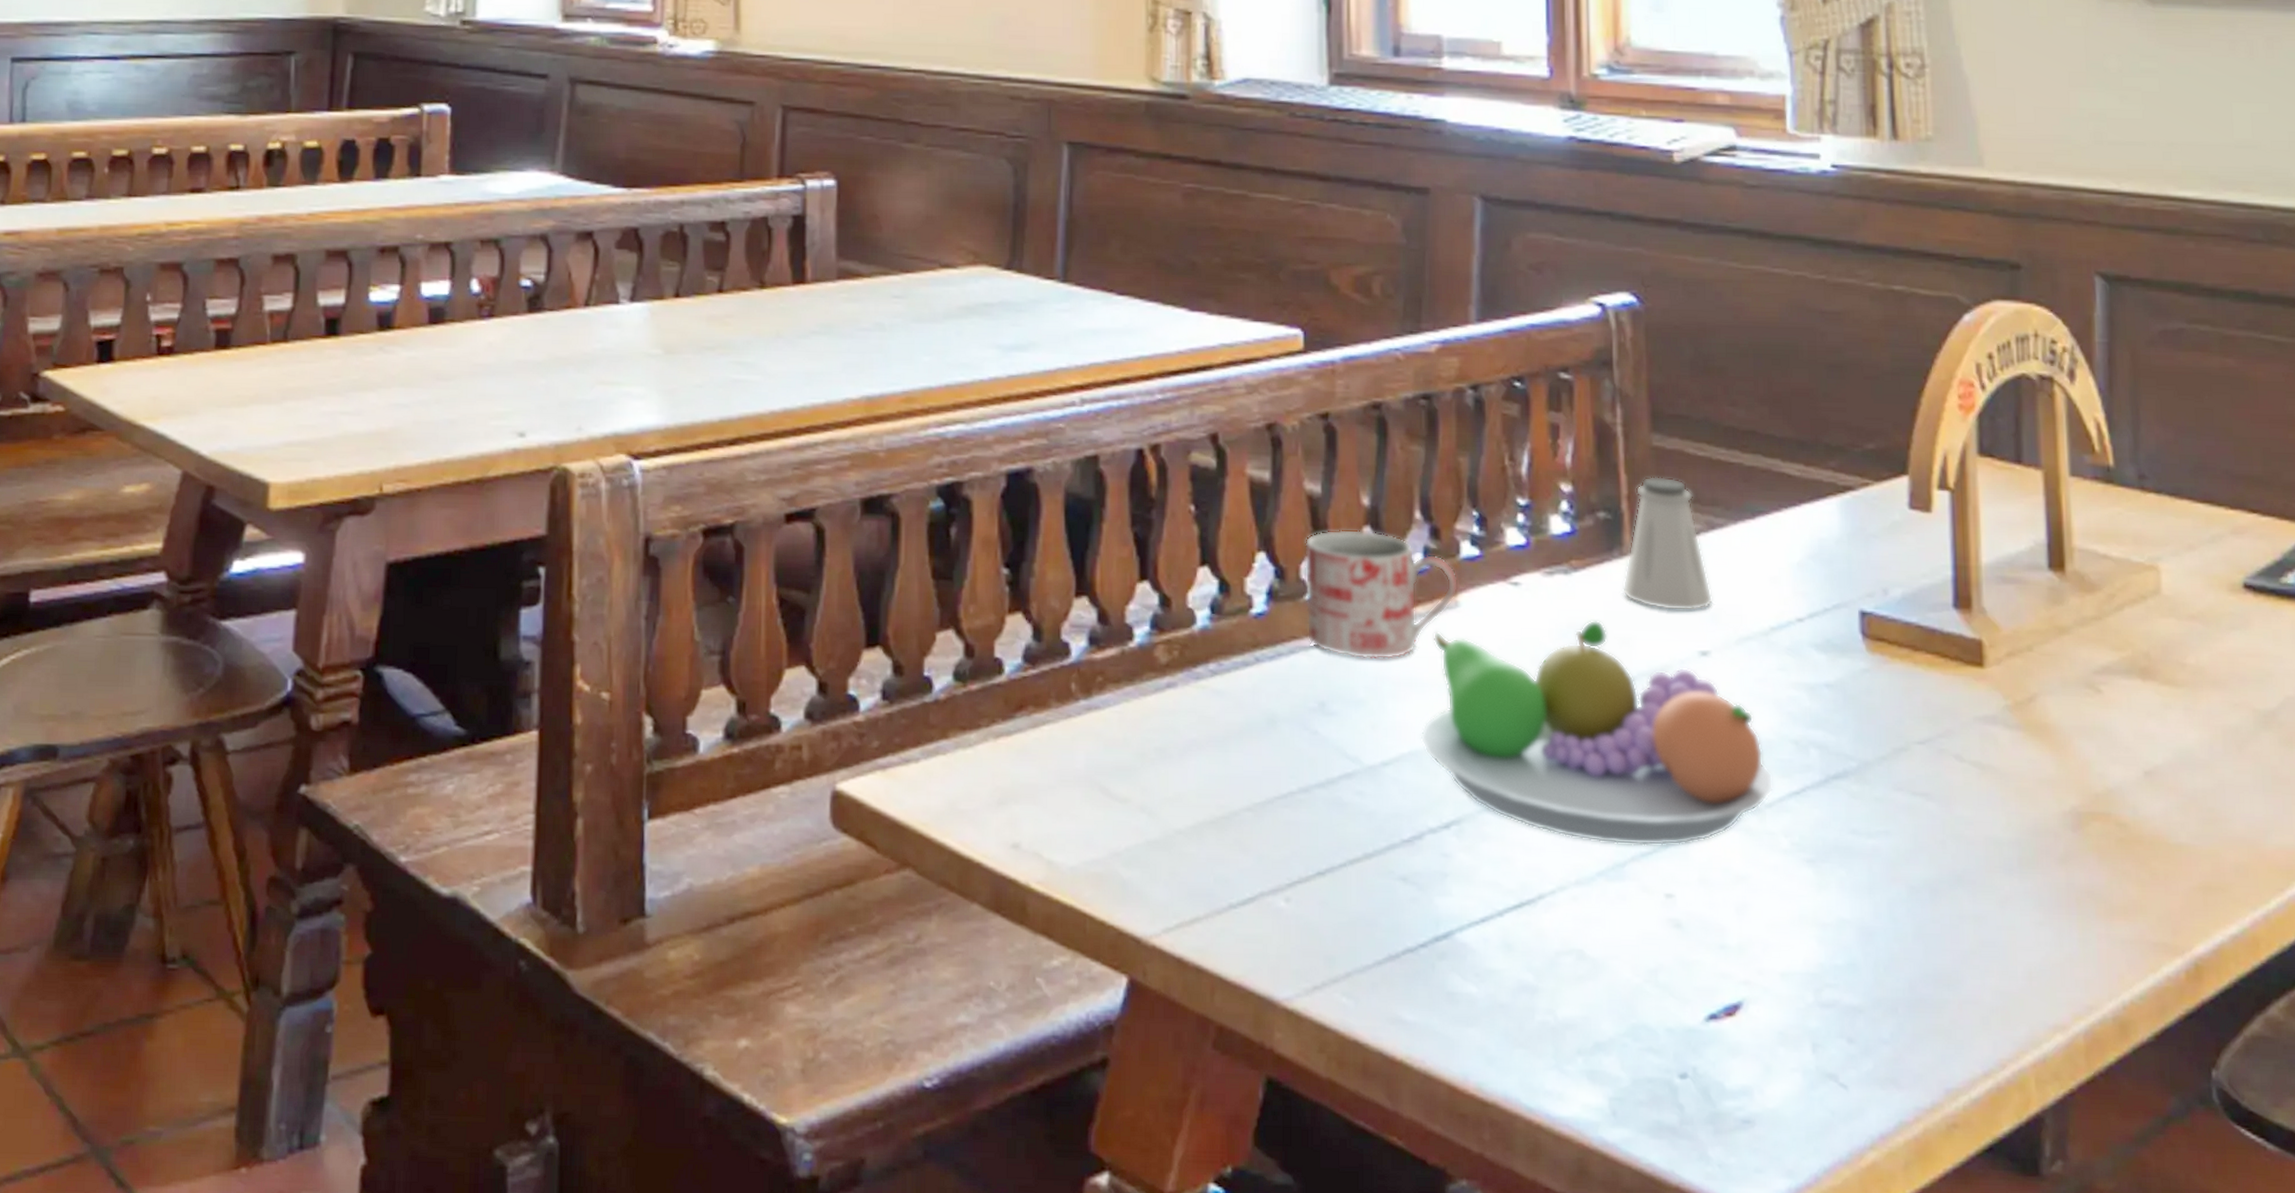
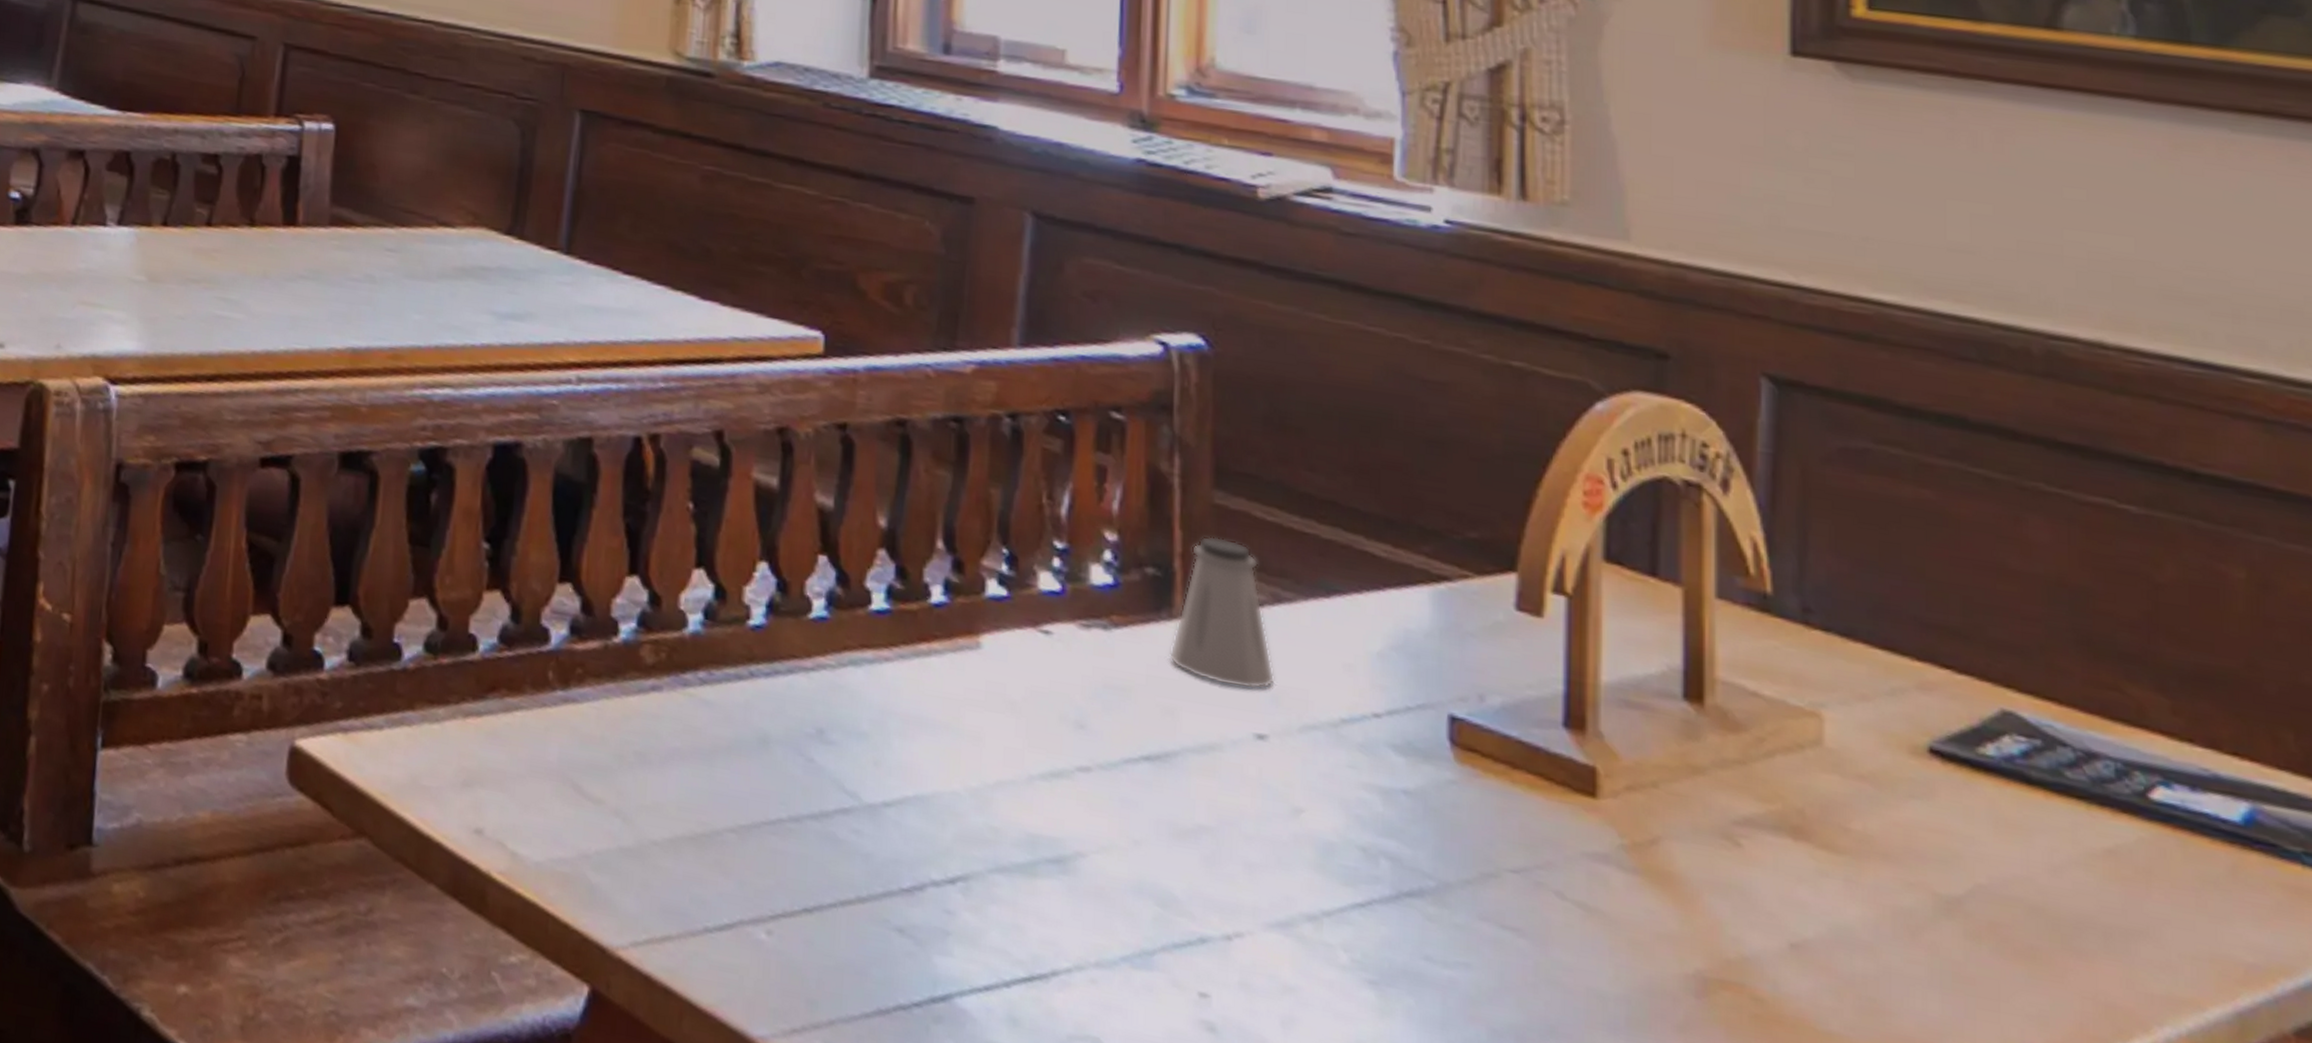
mug: present [1304,529,1459,660] -> none [808,547,982,695]
fruit bowl: present [1420,620,1773,846] -> none [928,671,1334,942]

